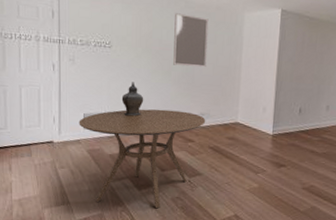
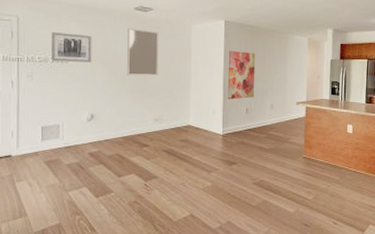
dining table: present [79,109,206,209] -> none [36,117,160,215]
wall art: none [94,13,137,49] -> present [51,32,92,63]
decorative urn: present [121,82,144,116] -> none [78,93,100,126]
wall art: none [280,43,314,98] -> present [228,50,256,100]

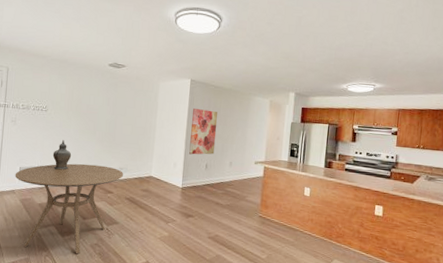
dining table: none [36,117,160,215] -> present [15,163,124,254]
wall art: present [51,32,92,63] -> none [33,83,70,112]
decorative urn: none [78,93,100,126] -> present [52,140,72,170]
home mirror: present [127,28,159,77] -> none [98,82,130,128]

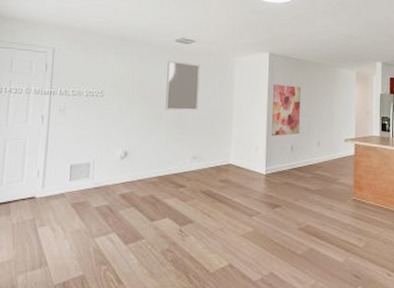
dining table: present [15,163,124,254] -> none [64,155,198,264]
decorative urn: present [52,140,72,170] -> none [111,129,135,165]
home mirror: none [98,82,130,128] -> present [165,61,200,111]

